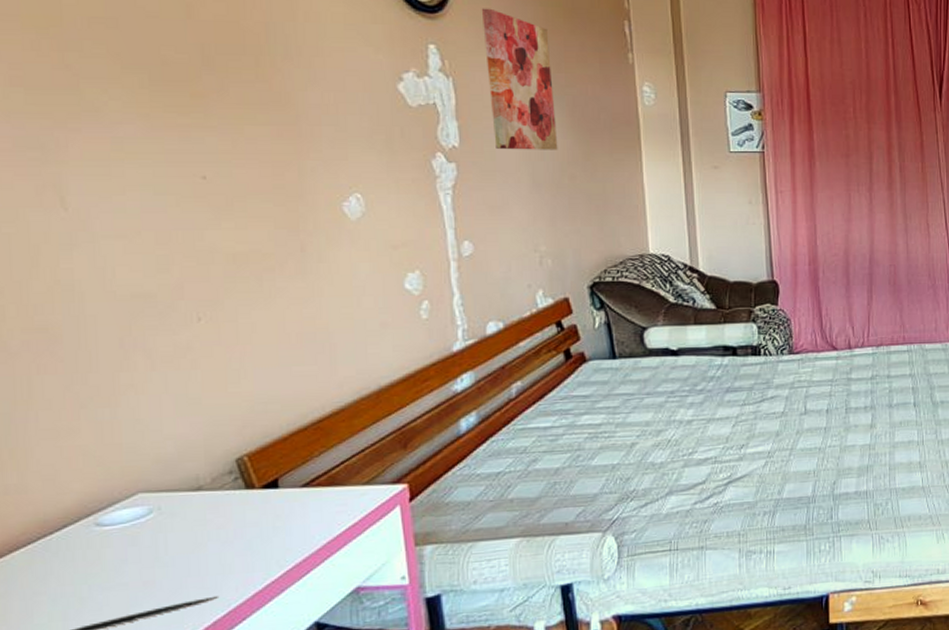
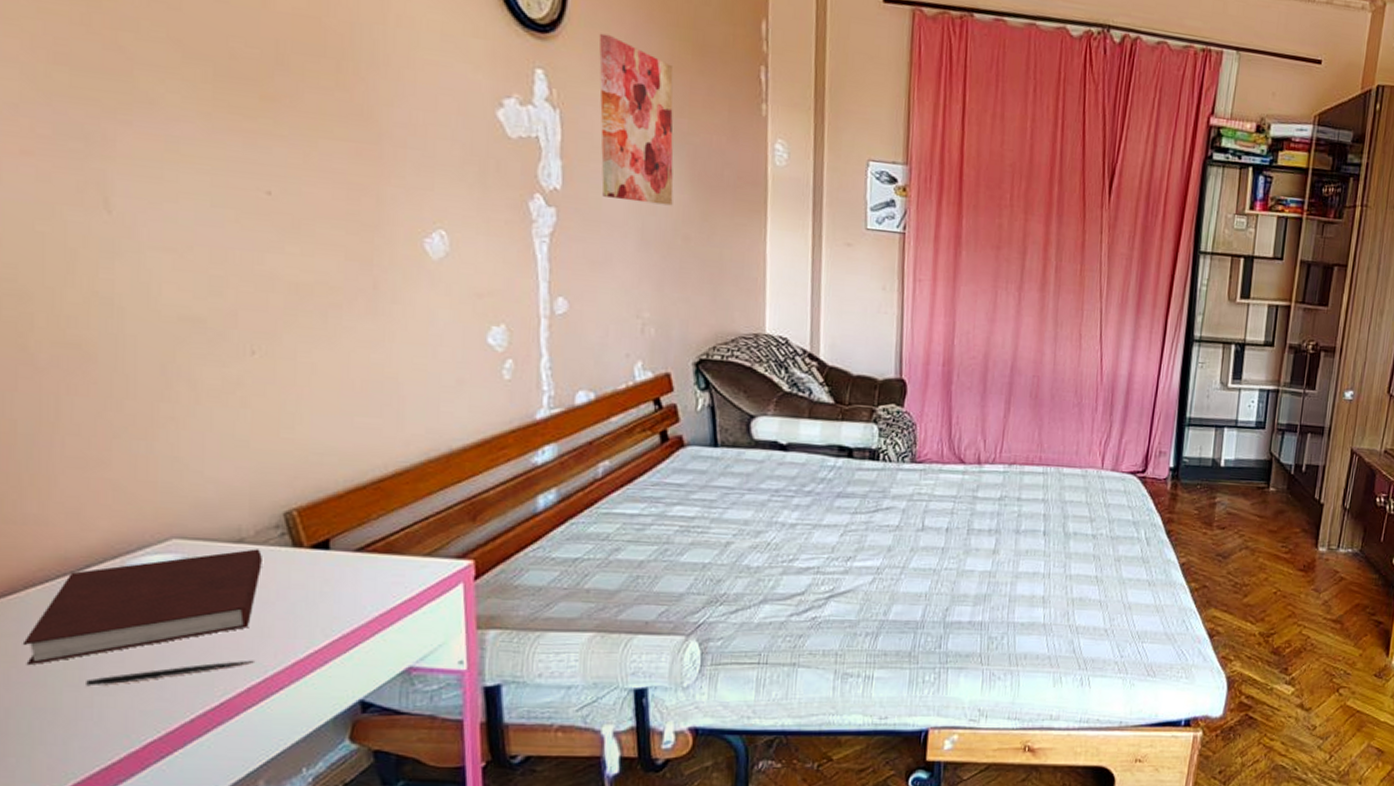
notebook: none [10,494,220,622] -> present [22,549,262,666]

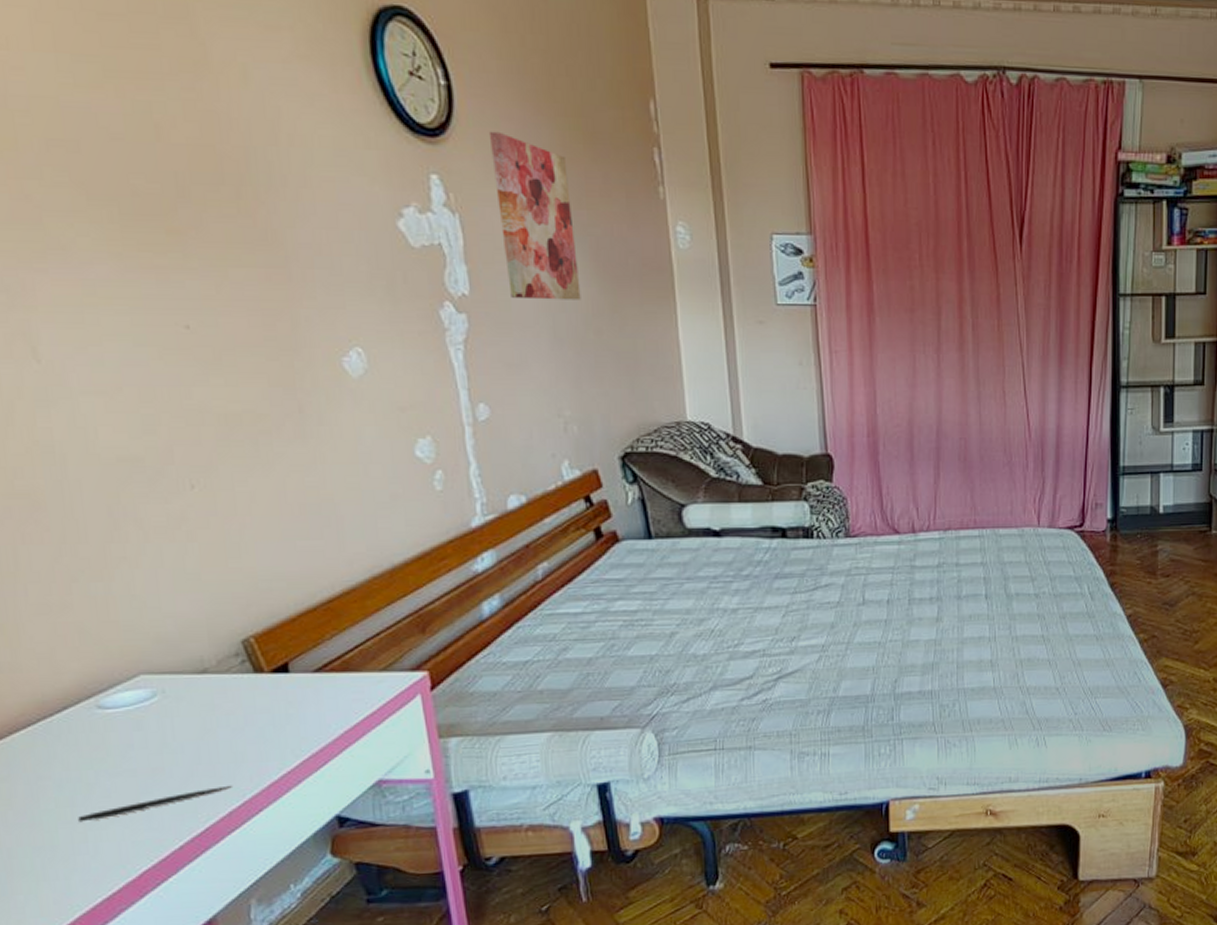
notebook: present [22,549,262,666] -> none [14,678,228,807]

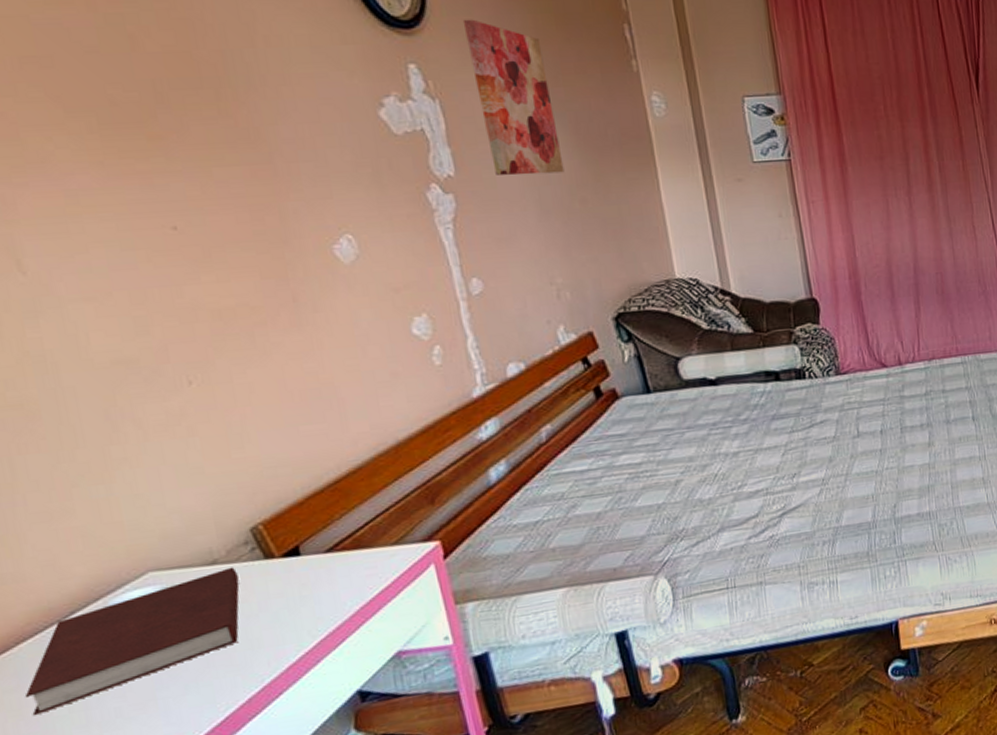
notebook: none [14,678,228,807] -> present [24,567,240,716]
pen: present [78,785,232,823] -> none [93,672,250,725]

